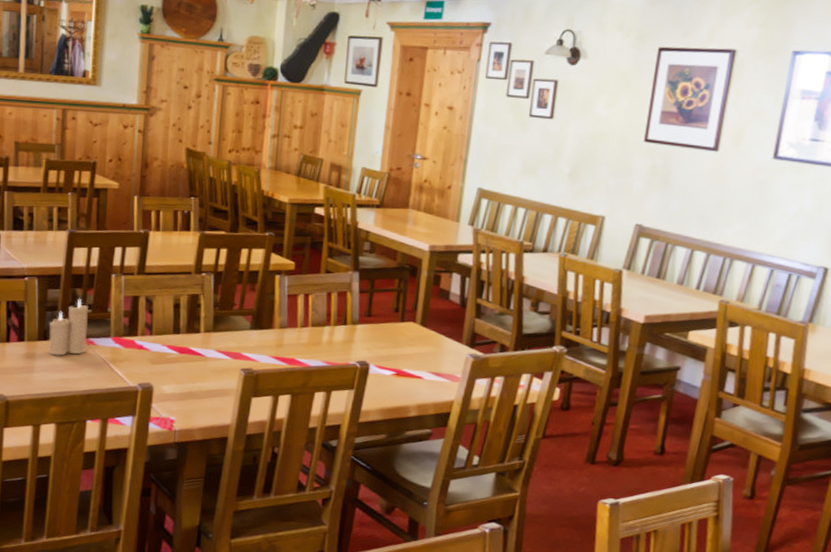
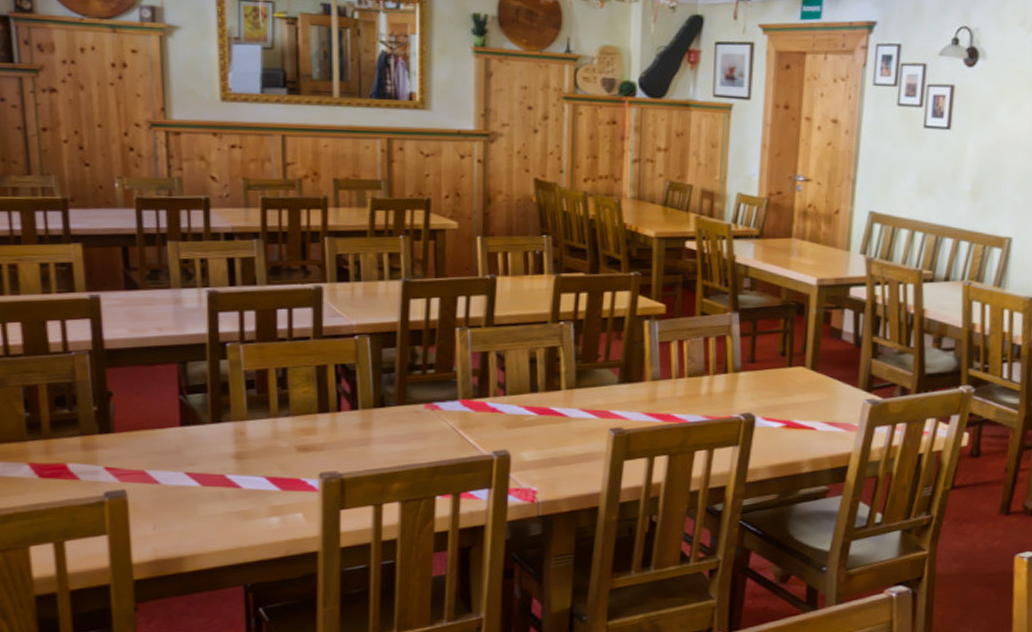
candle: present [48,298,89,356] -> none [387,357,432,424]

